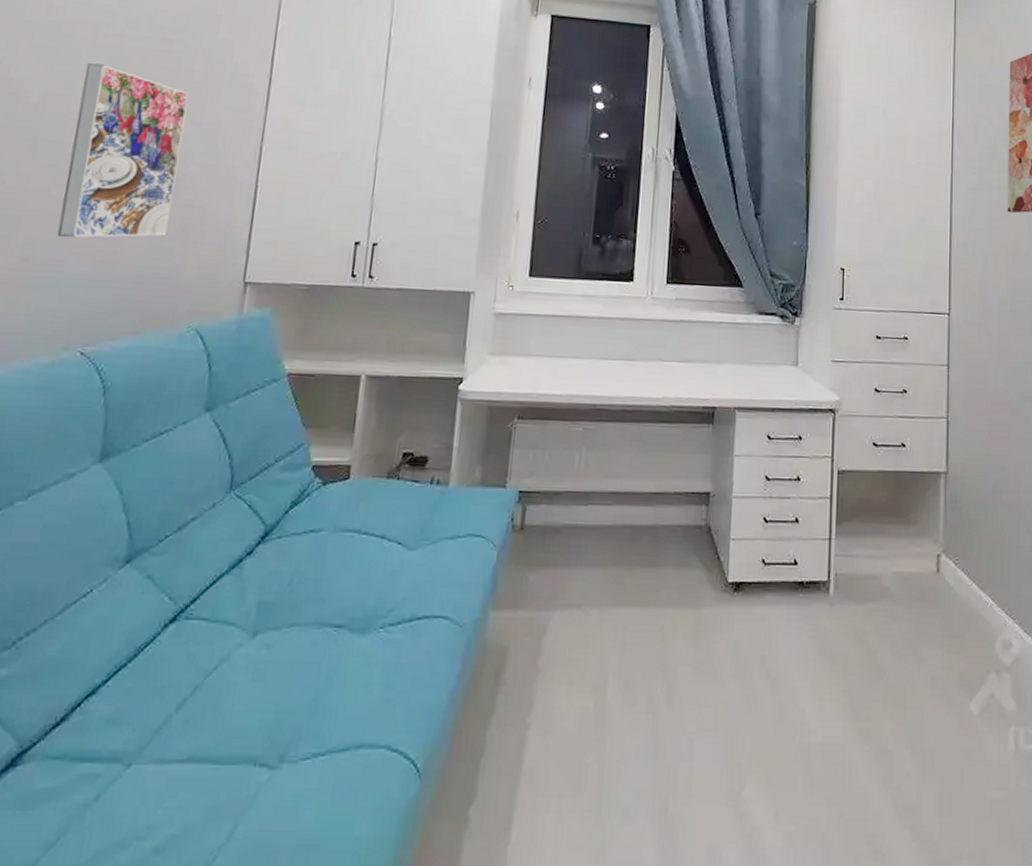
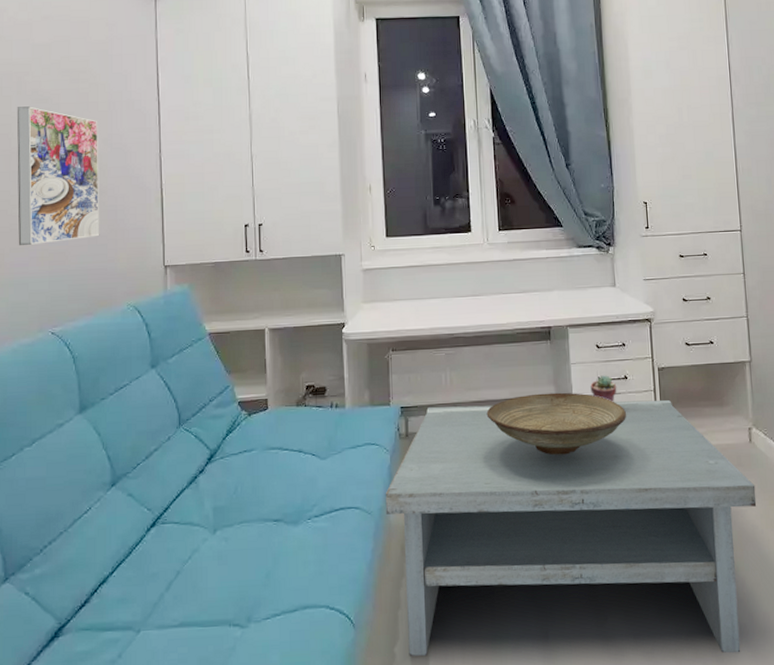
coffee table: none [481,494,939,843] -> present [385,399,757,657]
decorative bowl: none [624,489,795,570] -> present [486,392,627,455]
potted succulent: none [755,473,787,508] -> present [590,375,617,402]

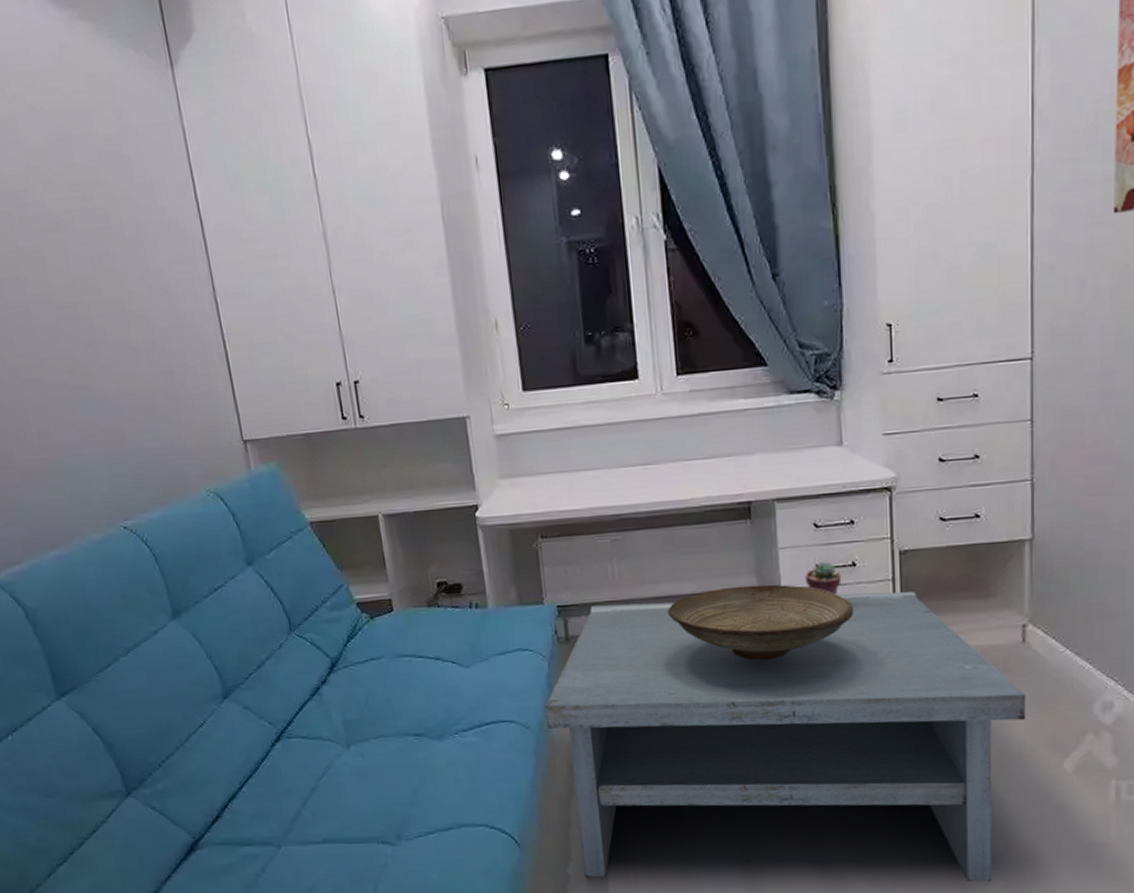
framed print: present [16,106,100,245] -> none [22,237,158,422]

